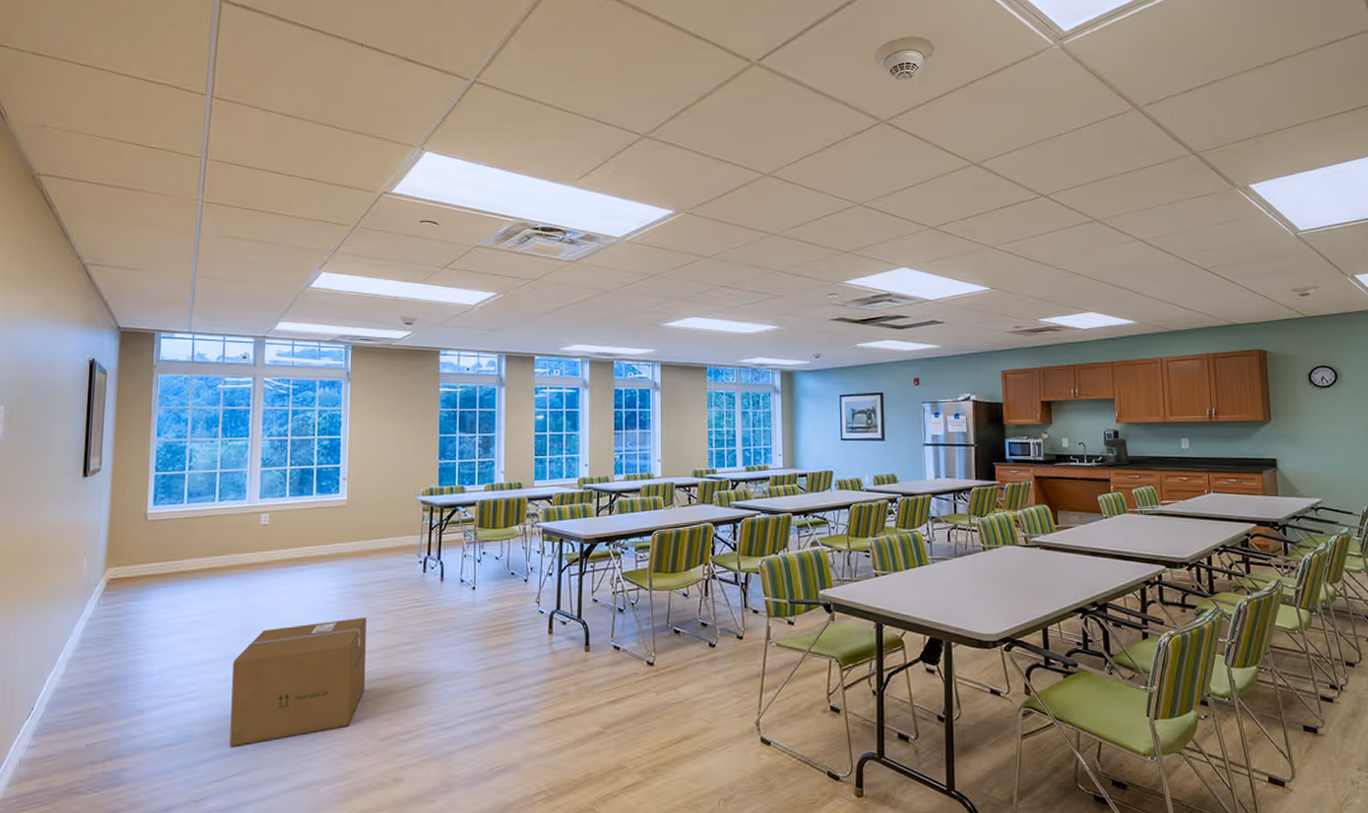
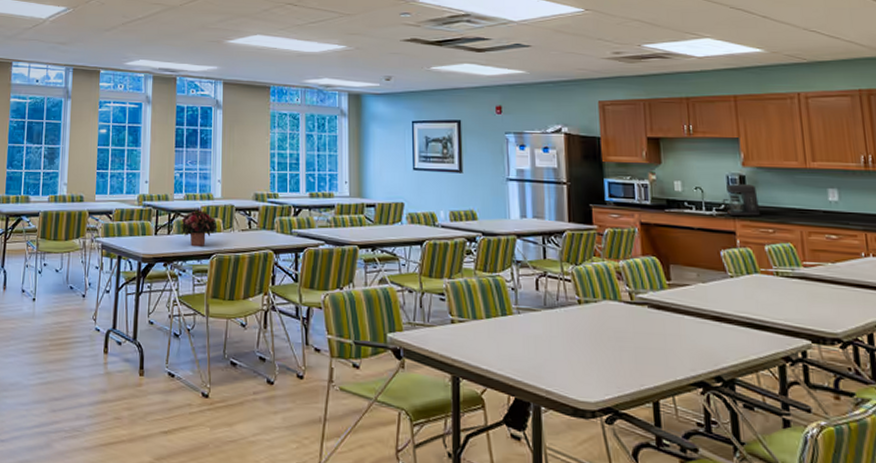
bouquet: none [621,490,658,525] -> present [180,210,218,247]

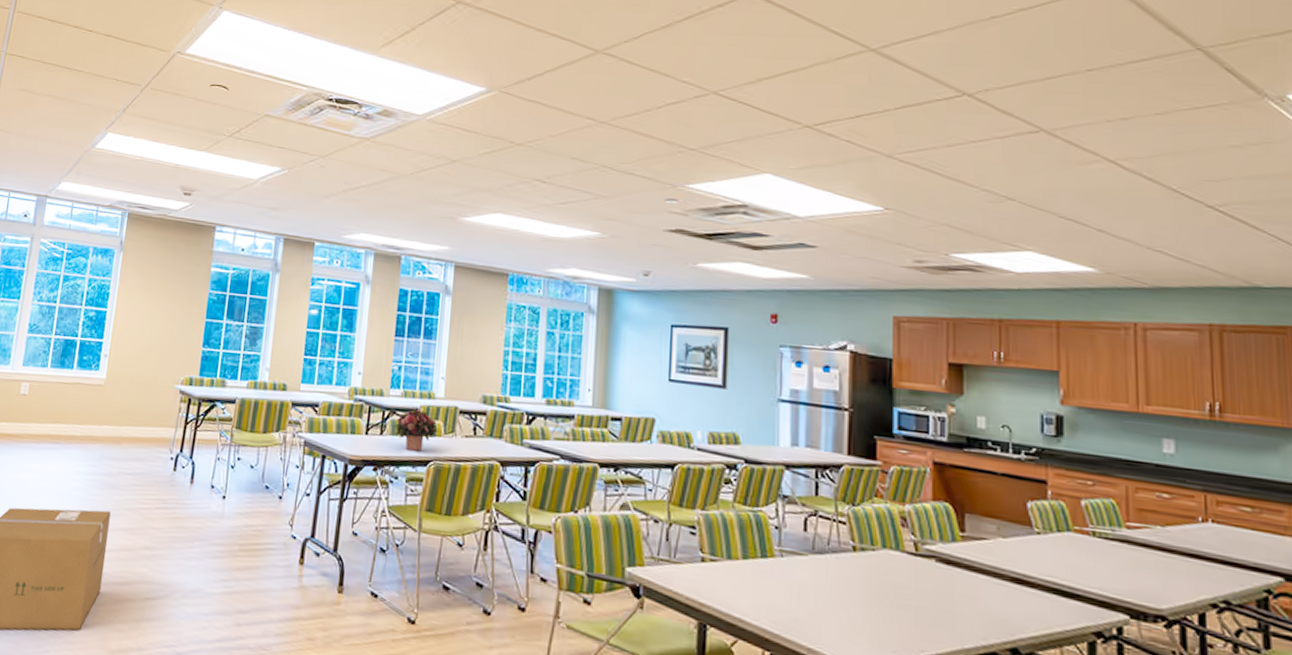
coffee maker: present [722,184,761,216] -> none [1033,424,1080,465]

